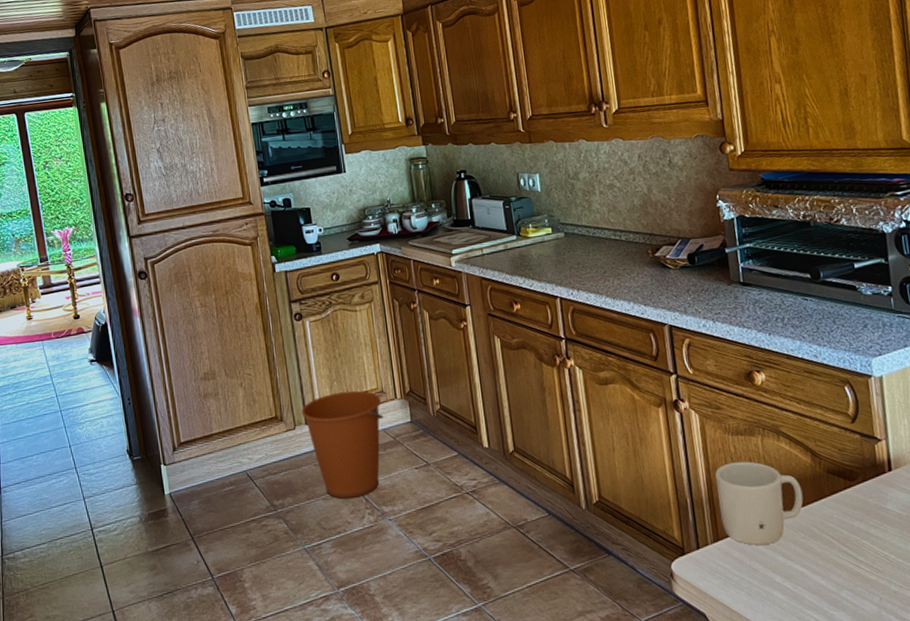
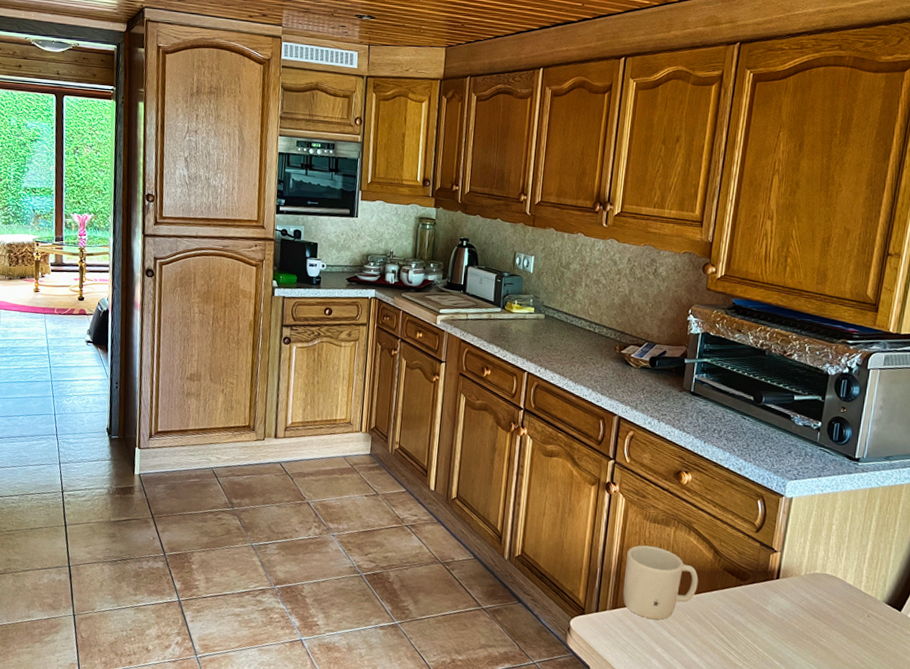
bucket: present [301,390,384,500] -> none [272,415,347,511]

